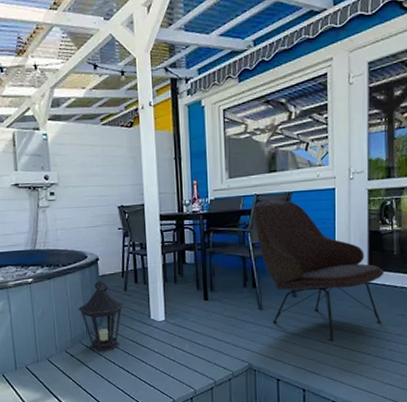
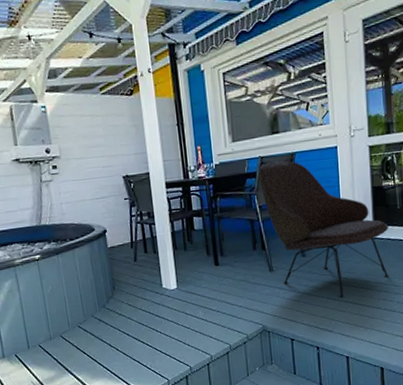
lantern: present [78,280,124,352] -> none [88,252,135,325]

